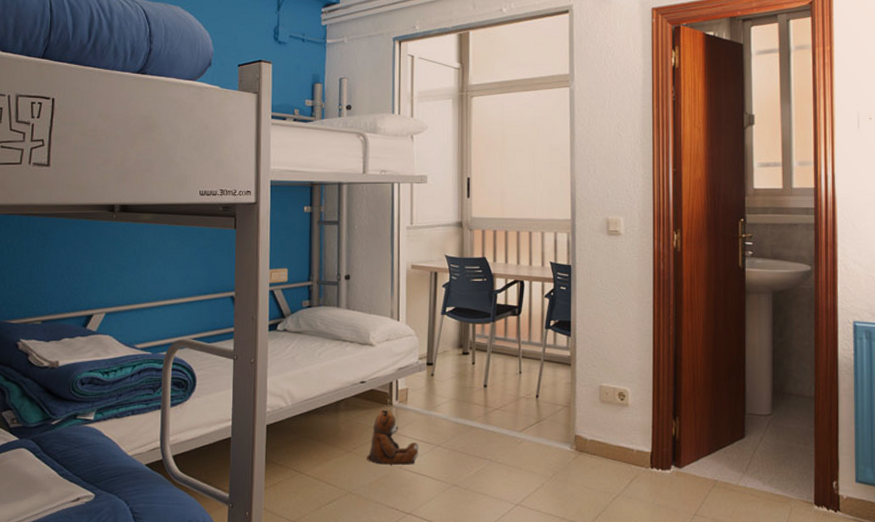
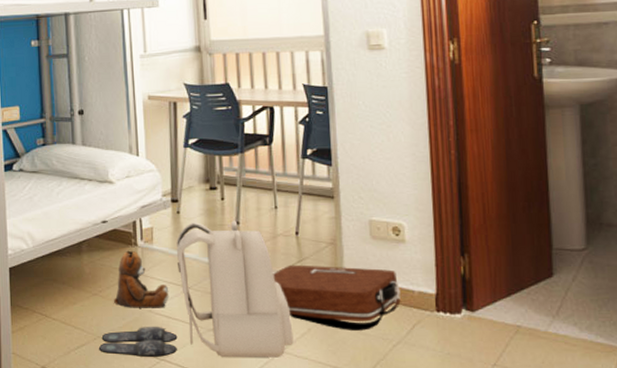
slippers: none [350,481,424,512] -> present [99,326,178,358]
backpack: none [429,384,528,510] -> present [177,220,294,358]
suitcase: none [514,425,622,485] -> present [273,264,401,331]

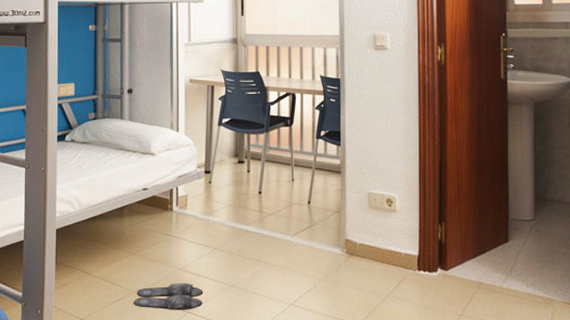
teddy bear: present [114,250,169,308] -> none [150,215,198,267]
backpack: present [177,220,294,358] -> none [207,190,302,310]
suitcase: present [273,264,401,331] -> none [287,229,390,286]

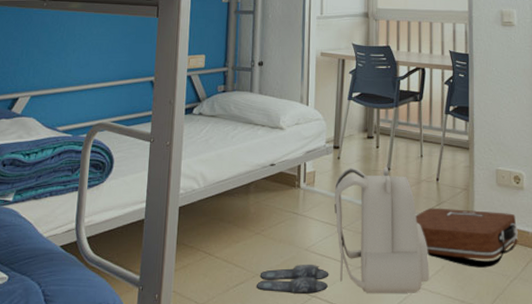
backpack: none [207,190,302,310] -> present [334,167,429,293]
suitcase: none [287,229,390,286] -> present [415,207,518,268]

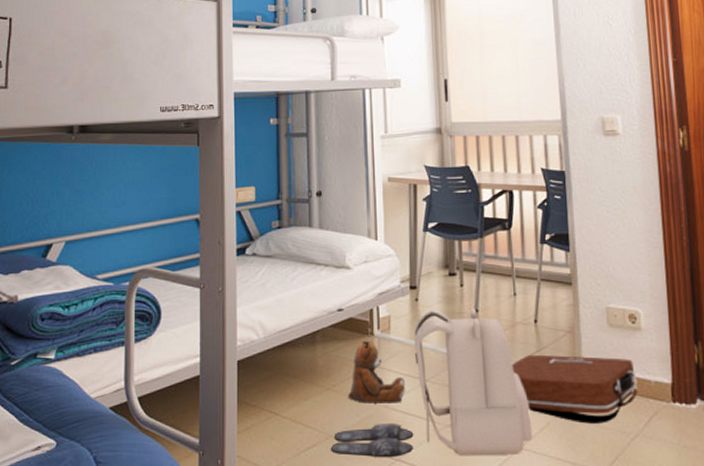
teddy bear: none [274,192,325,247] -> present [348,340,406,404]

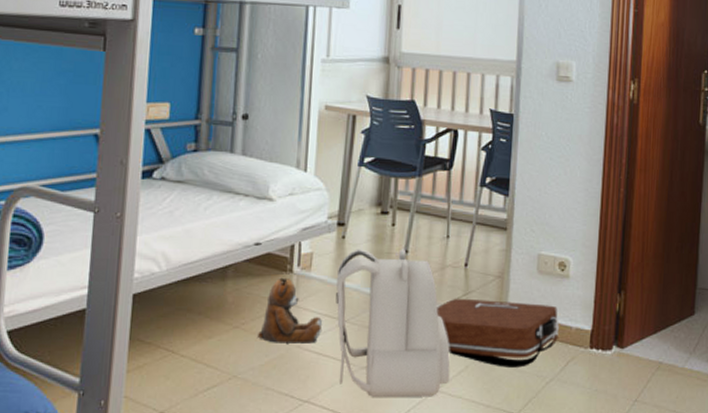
slippers: present [331,422,414,458] -> none [234,363,326,400]

